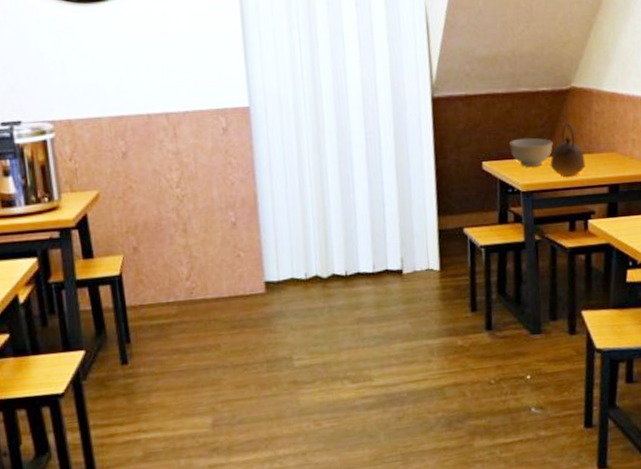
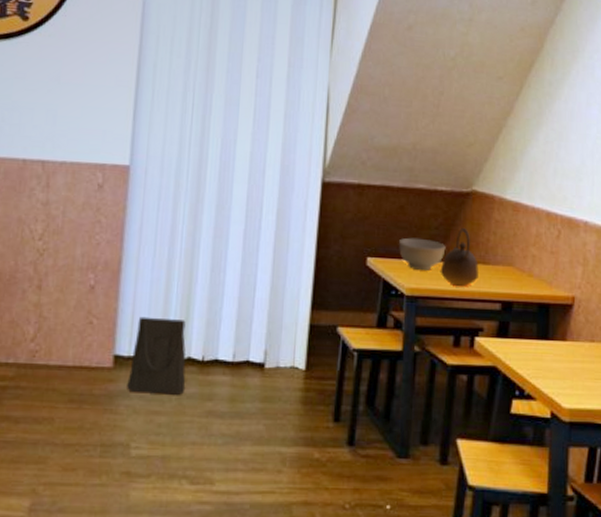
shopping bag: none [281,241,335,312] -> present [127,316,186,395]

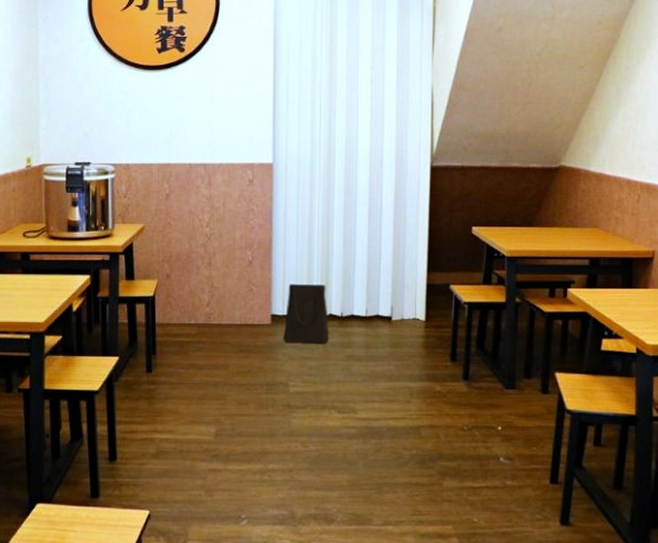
soup bowl: present [398,237,446,272] -> none [498,208,539,236]
teapot: present [440,228,479,287] -> none [535,198,568,248]

